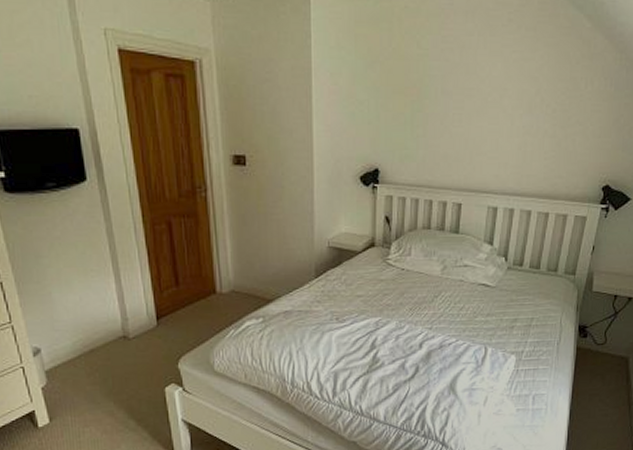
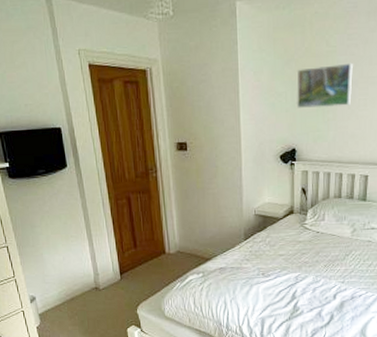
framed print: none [380,70,447,122] -> present [296,63,353,108]

